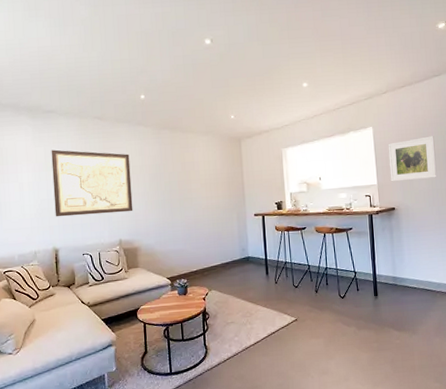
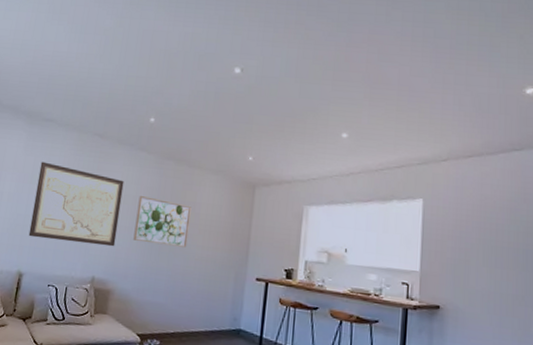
wall art: none [145,164,194,203] -> present [133,196,192,248]
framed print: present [388,136,437,182] -> none [438,223,505,278]

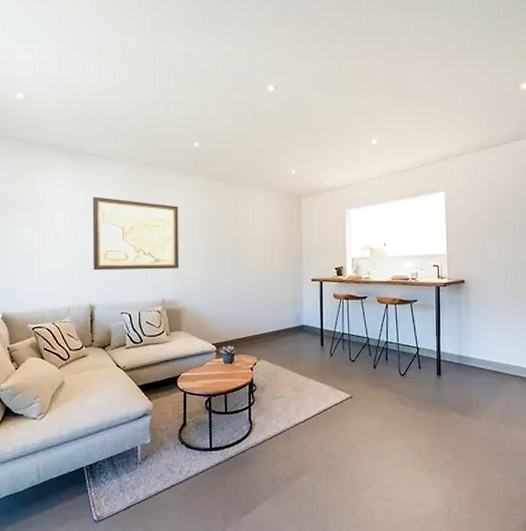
wall art: present [133,196,192,248] -> none [195,218,246,261]

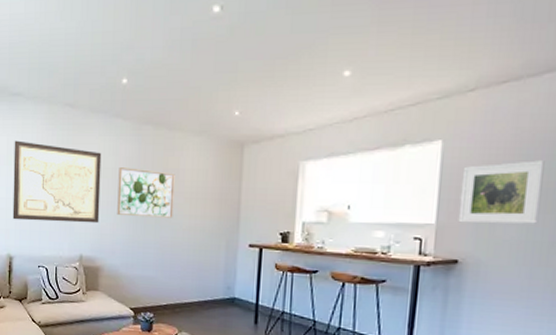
wall art: none [195,218,246,261] -> present [117,167,175,218]
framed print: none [460,205,512,252] -> present [458,160,545,224]

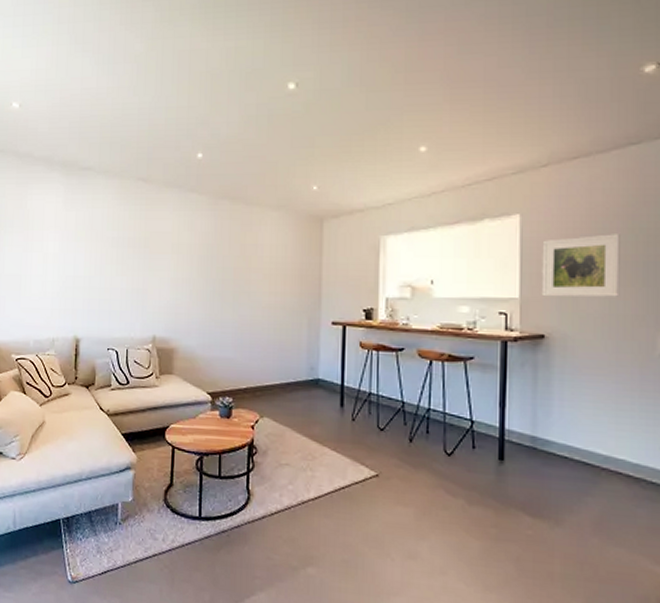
wall art: present [12,140,102,224] -> none [80,216,176,302]
wall art: present [117,167,175,218] -> none [192,243,253,296]

